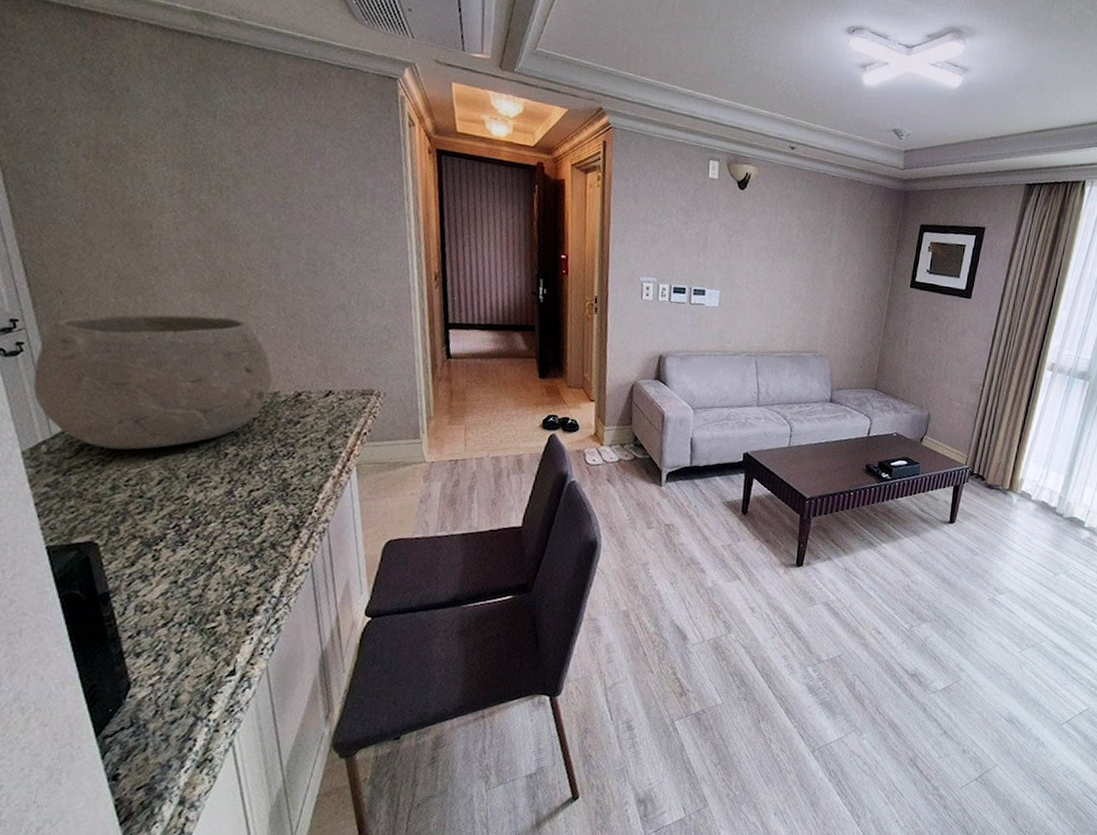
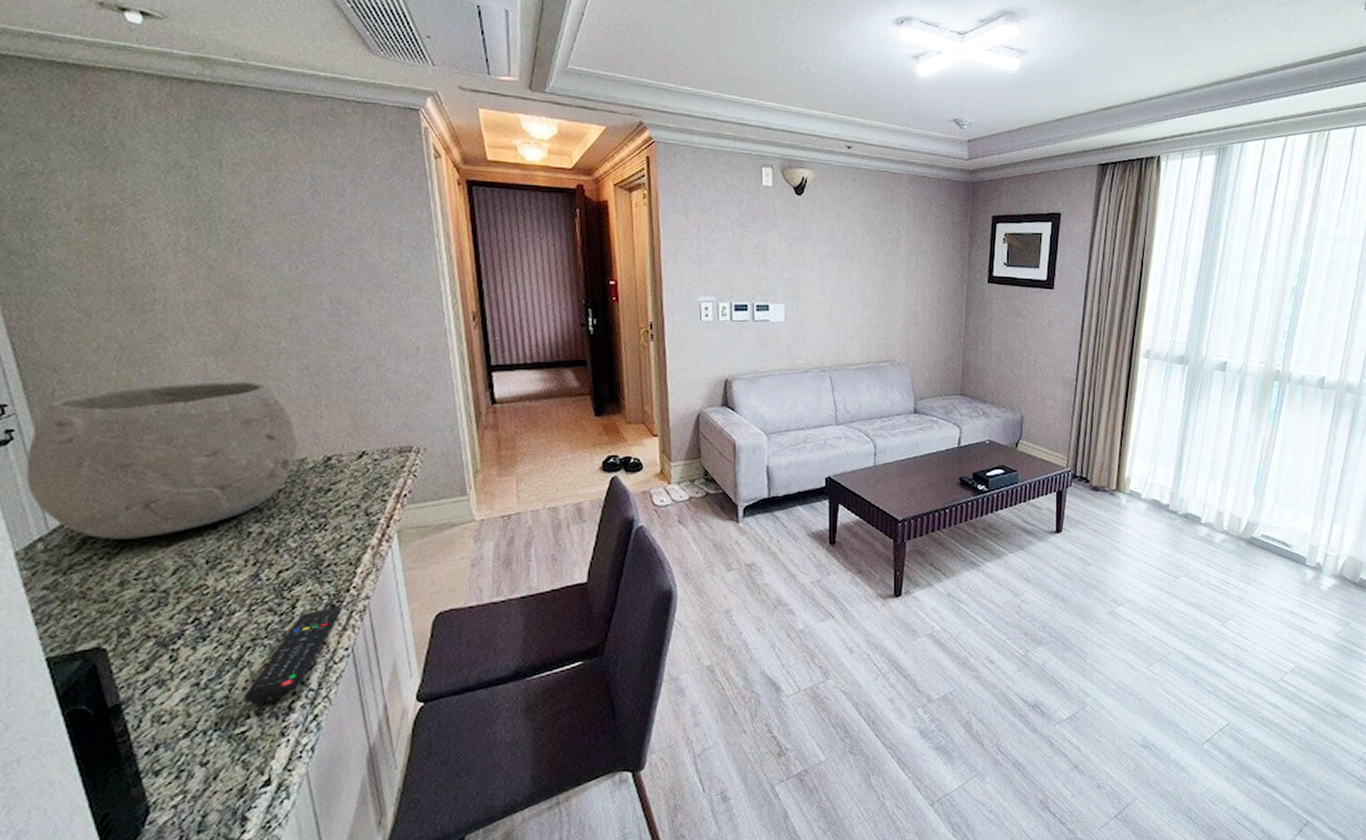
remote control: none [216,526,304,605] -> present [245,606,342,705]

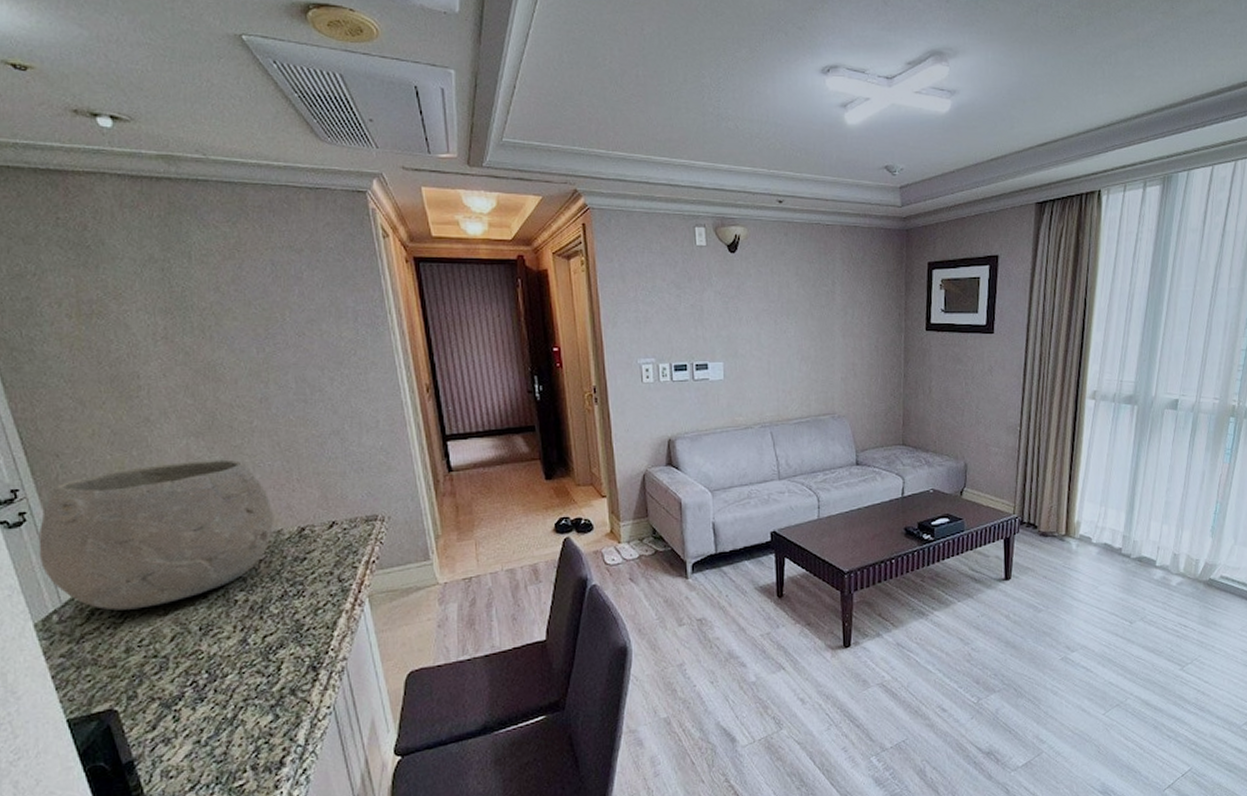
remote control: present [245,606,342,705] -> none [241,667,323,760]

